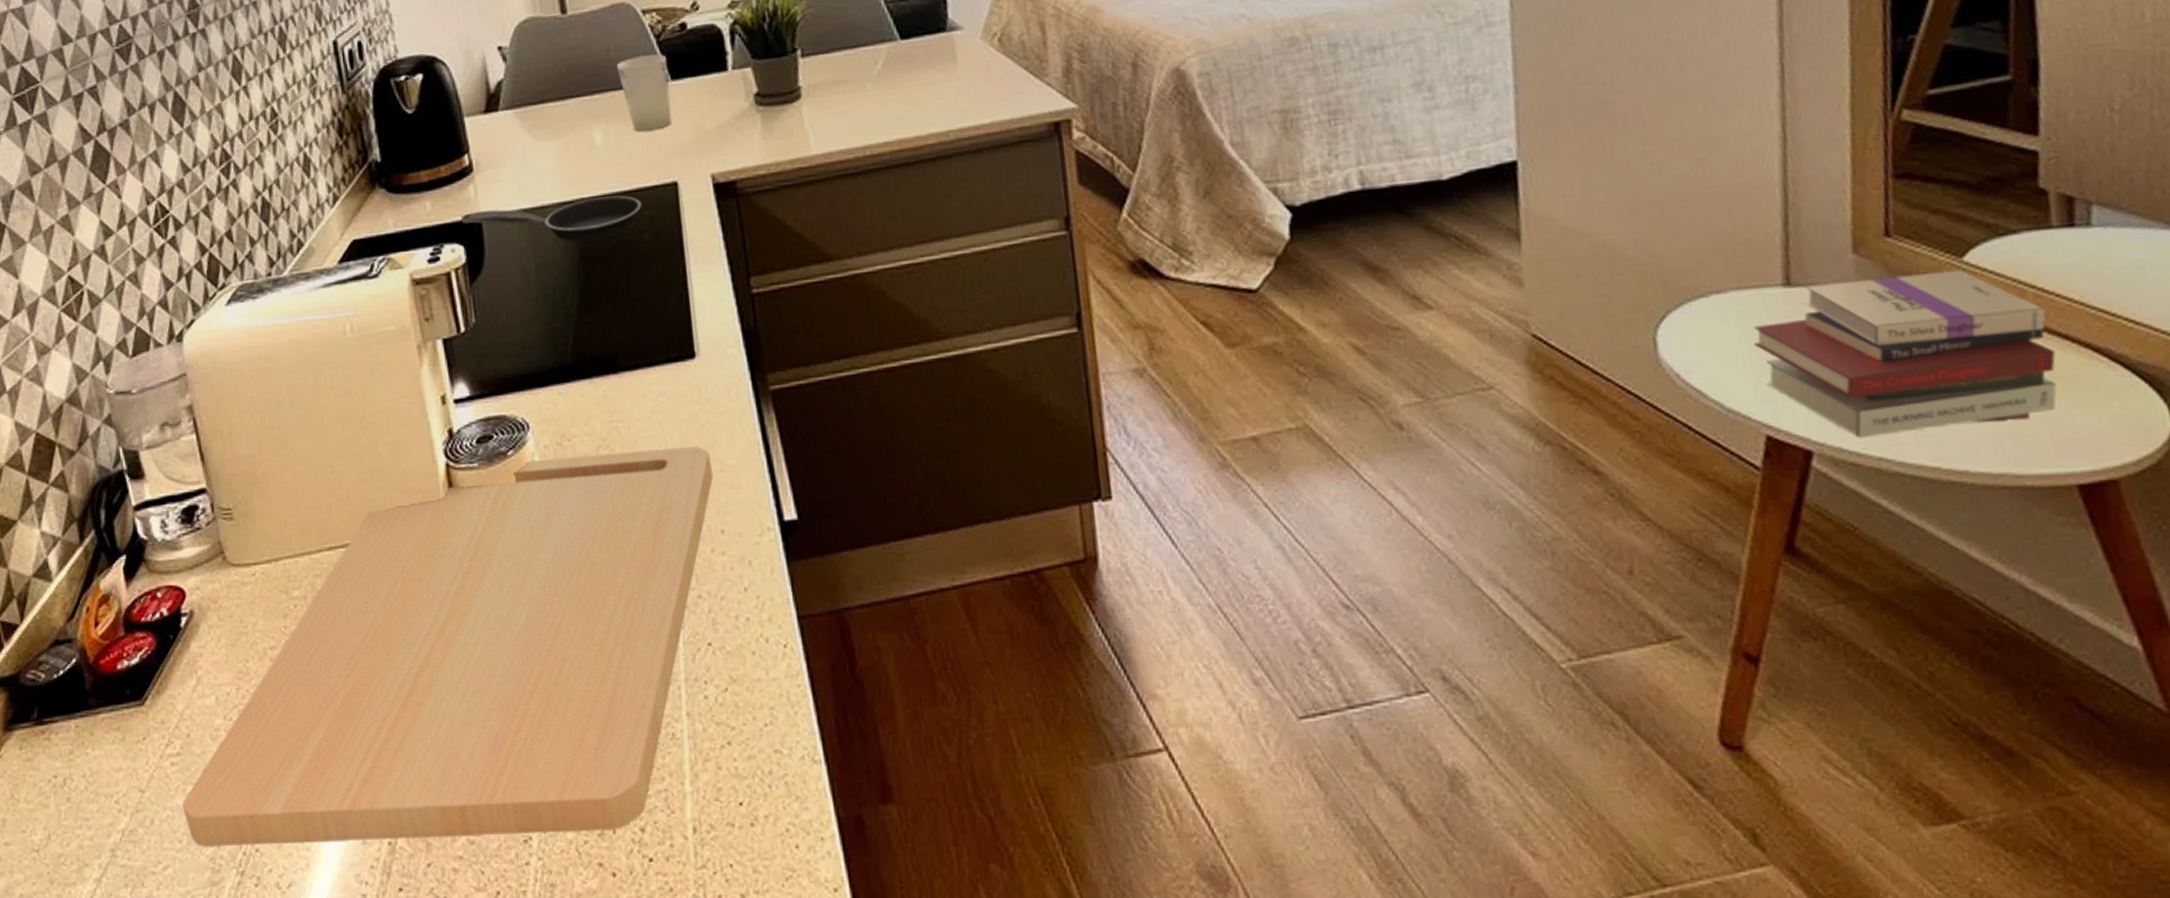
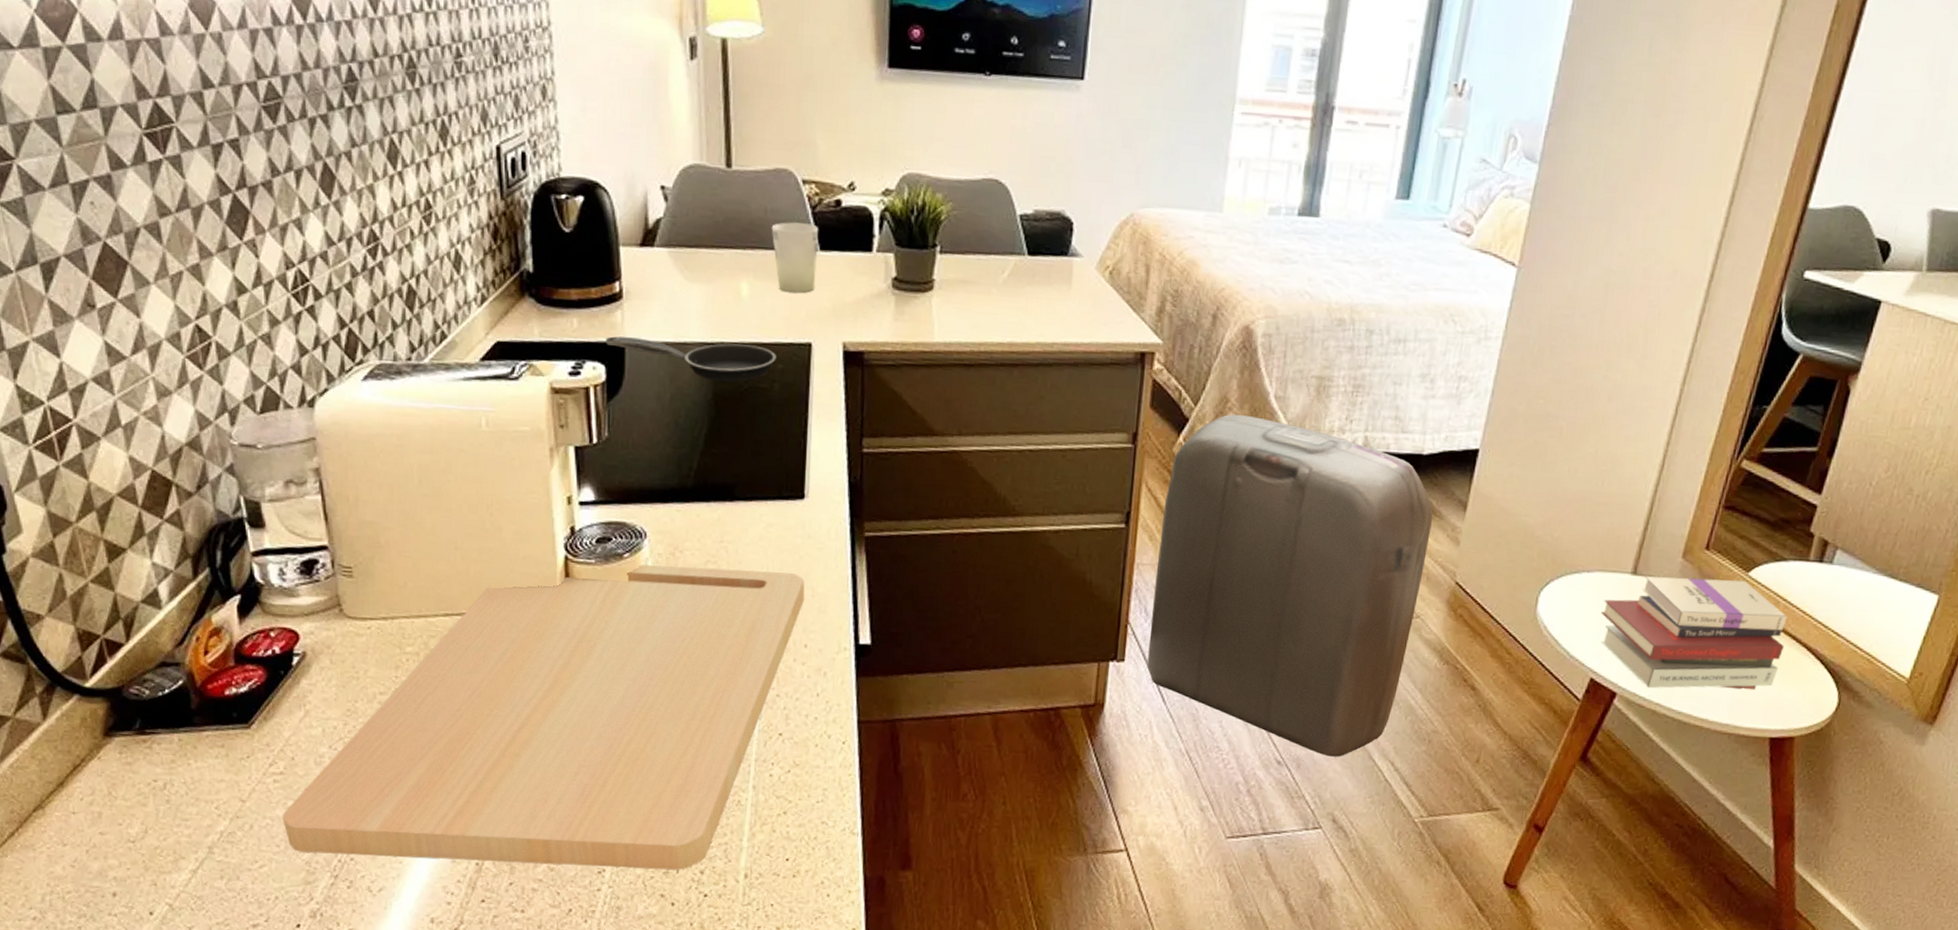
suitcase: none [1120,171,1489,591] -> present [1147,414,1433,757]

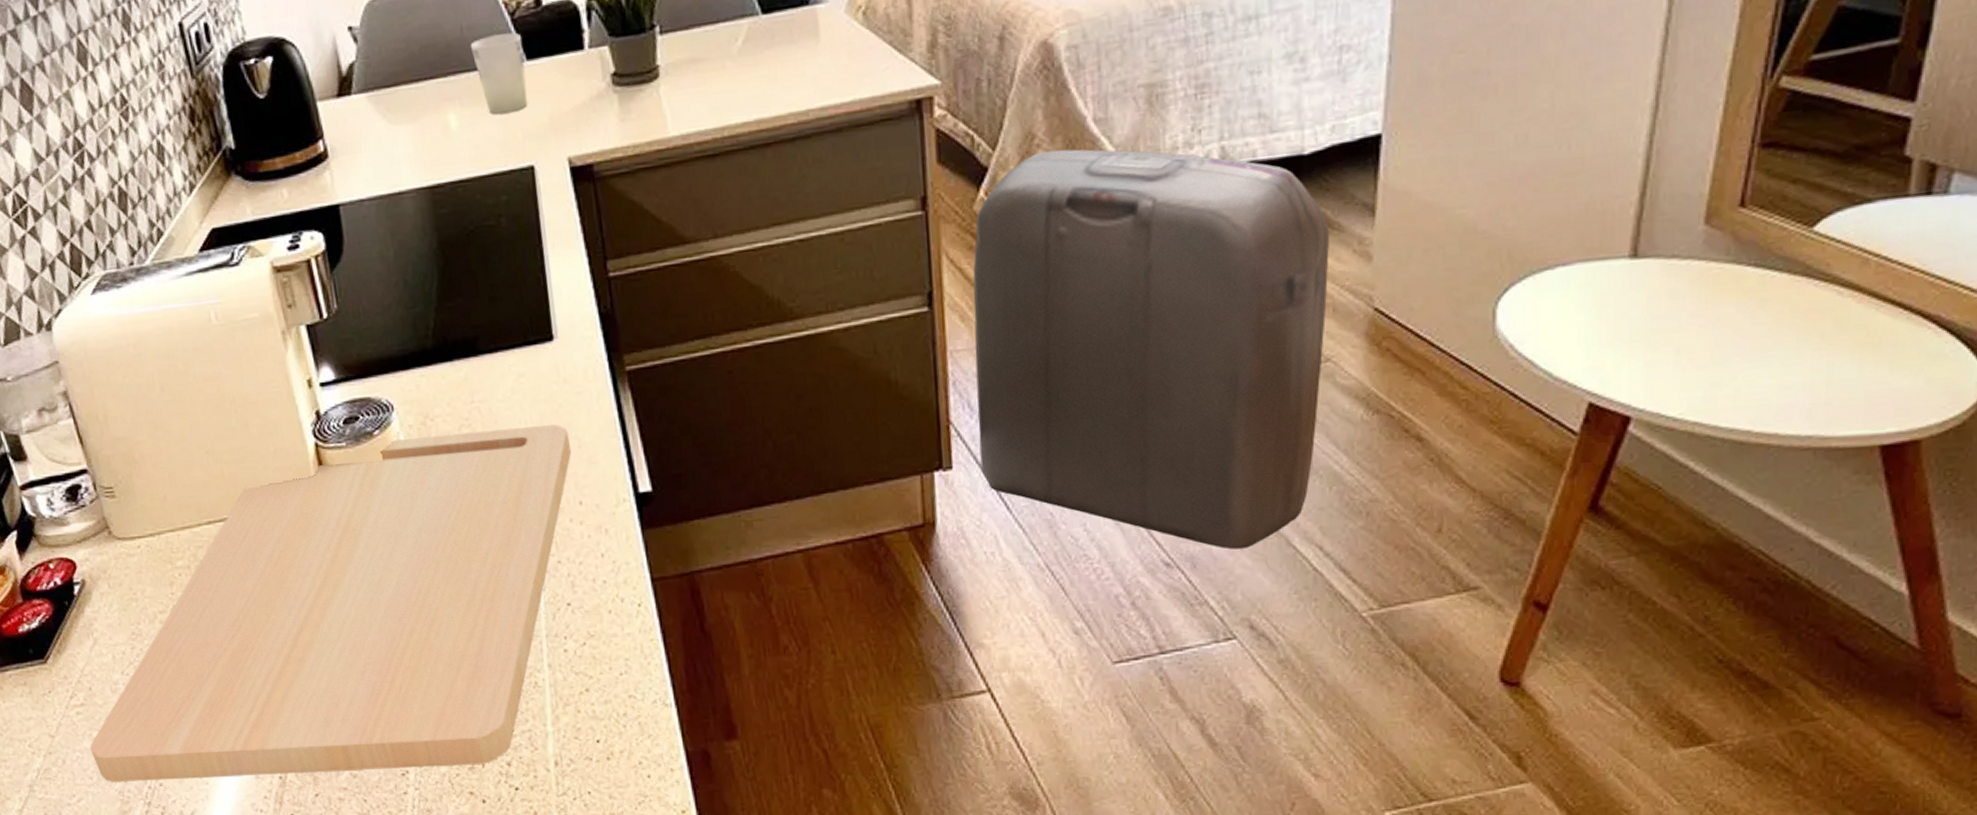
frying pan: present [605,336,777,383] -> none [318,180,499,228]
books: present [1601,576,1787,691] -> none [1592,239,1885,405]

